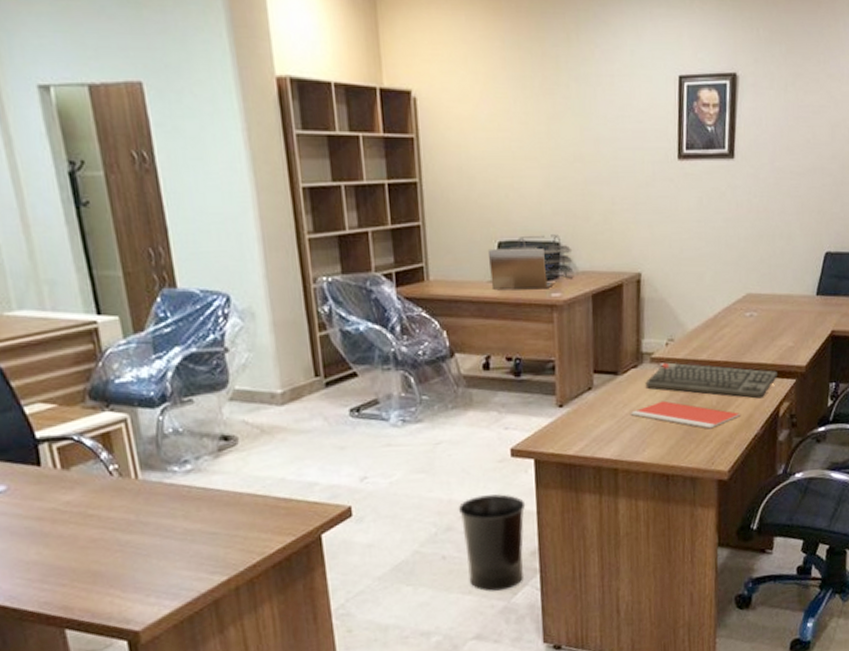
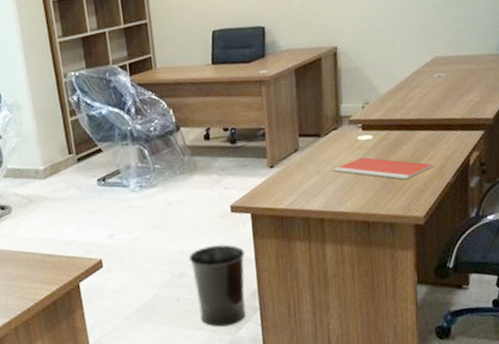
laptop: present [487,247,554,290] -> none [203,32,261,71]
file organizer: present [510,234,573,279] -> none [223,20,277,58]
computer keyboard: present [645,362,777,399] -> none [345,123,466,150]

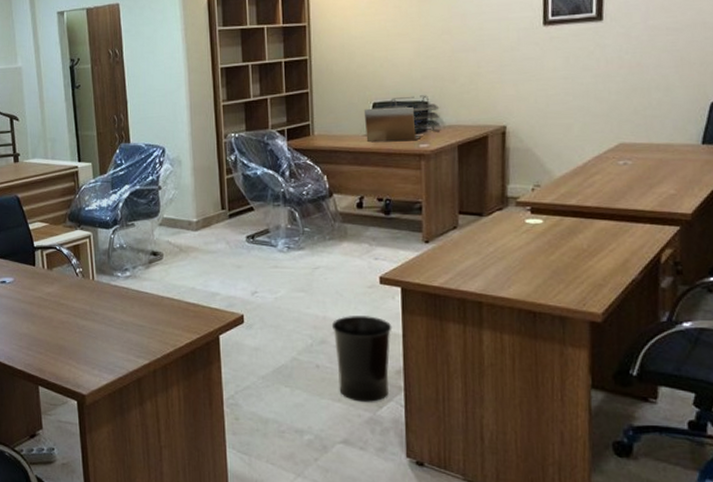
laptop: none [203,32,261,71] -> present [363,106,422,142]
file organizer: none [223,20,277,58] -> present [383,95,440,132]
notebook: present [332,157,434,180] -> none [495,241,616,271]

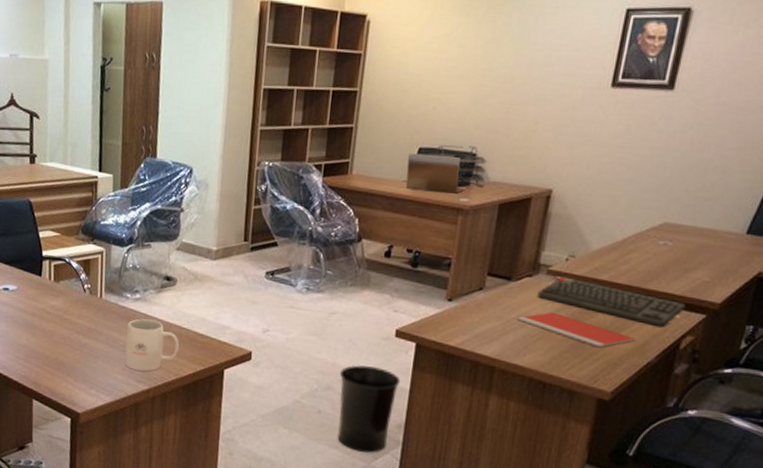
mug: none [120,295,174,347] -> present [124,318,180,372]
notebook: none [495,241,616,271] -> present [516,312,636,348]
computer keyboard: none [510,206,657,244] -> present [537,276,685,328]

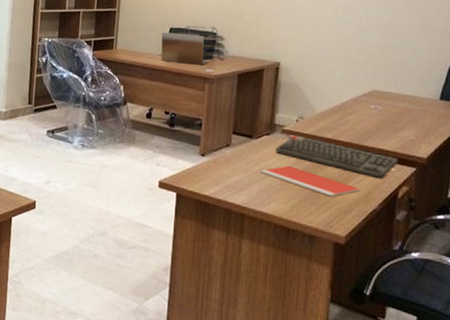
waste bin: present [337,364,401,453] -> none [112,212,165,294]

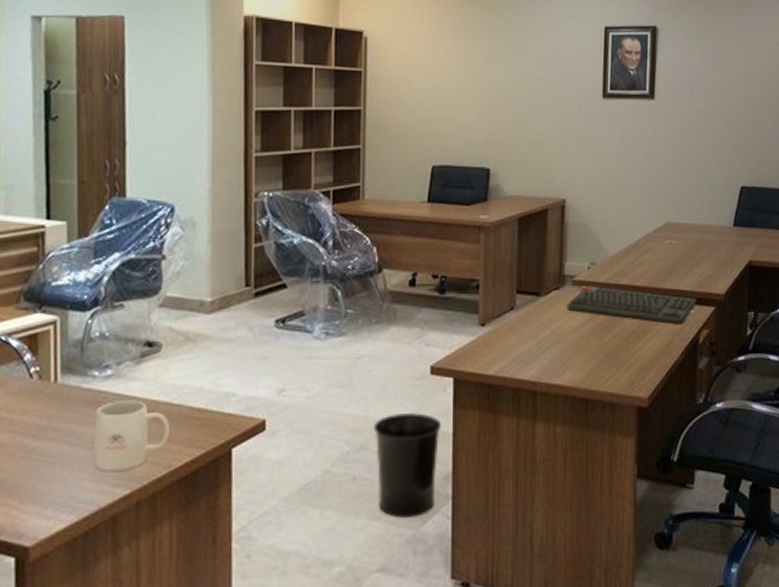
waste bin: none [112,212,165,294] -> present [373,413,442,518]
laptop: present [161,32,209,66] -> none [421,172,482,211]
file organizer: present [178,26,226,61] -> none [443,161,502,203]
notebook: present [260,165,361,197] -> none [550,323,661,354]

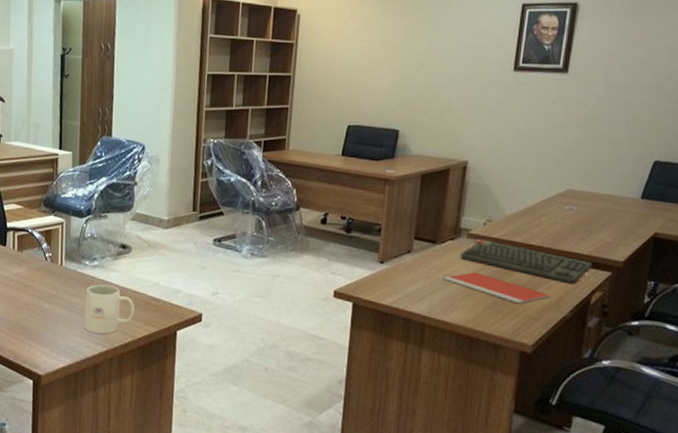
waste bin: present [373,413,442,518] -> none [283,324,340,407]
notebook: none [550,323,661,354] -> present [442,272,551,304]

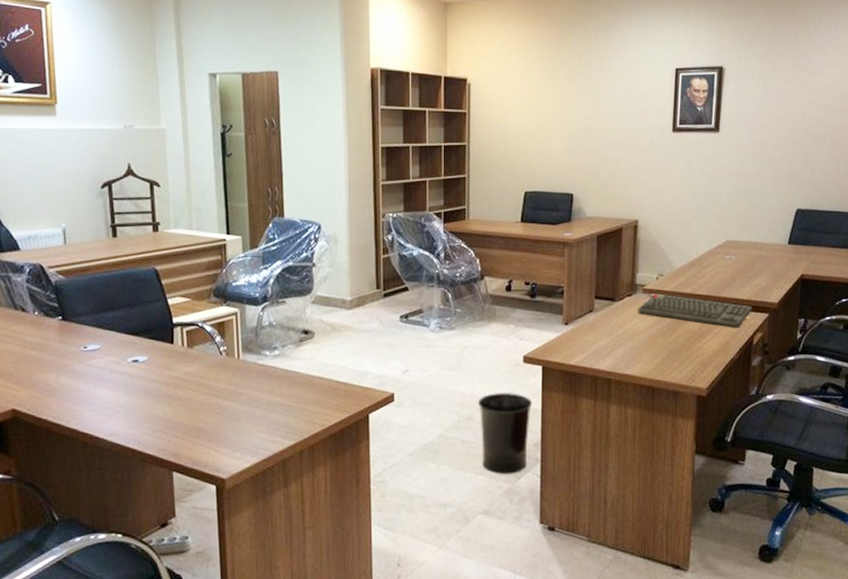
mug: present [83,284,135,335] -> none [267,374,323,428]
waste bin: none [283,324,340,407] -> present [477,393,533,474]
notebook: present [442,272,551,304] -> none [623,325,720,351]

